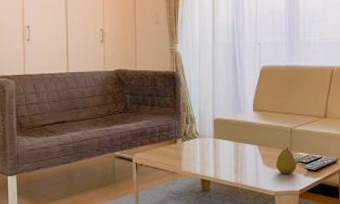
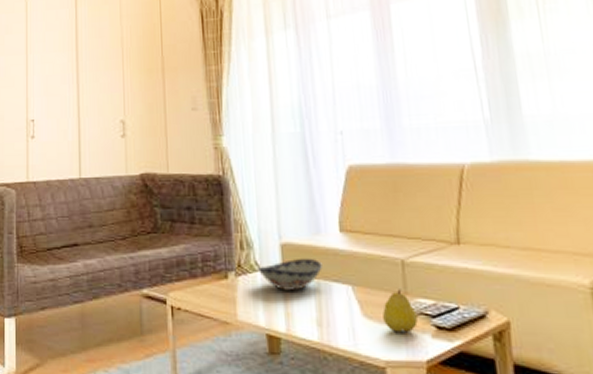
decorative bowl: none [197,128,240,150] -> present [257,258,322,291]

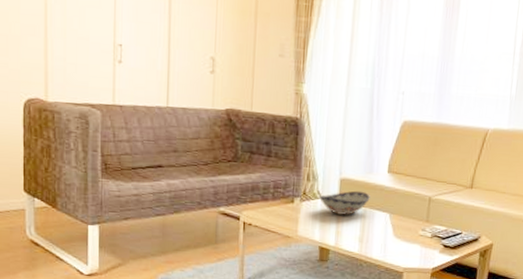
fruit: present [382,289,418,333] -> none [408,218,432,249]

